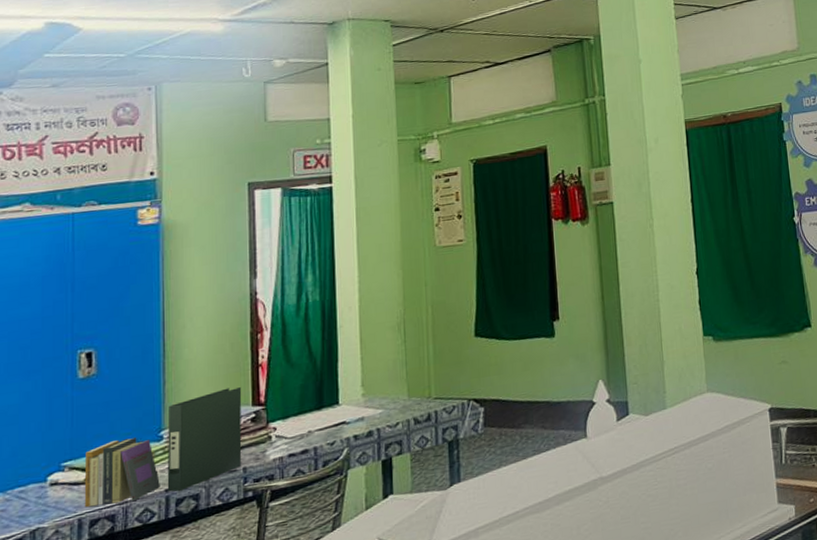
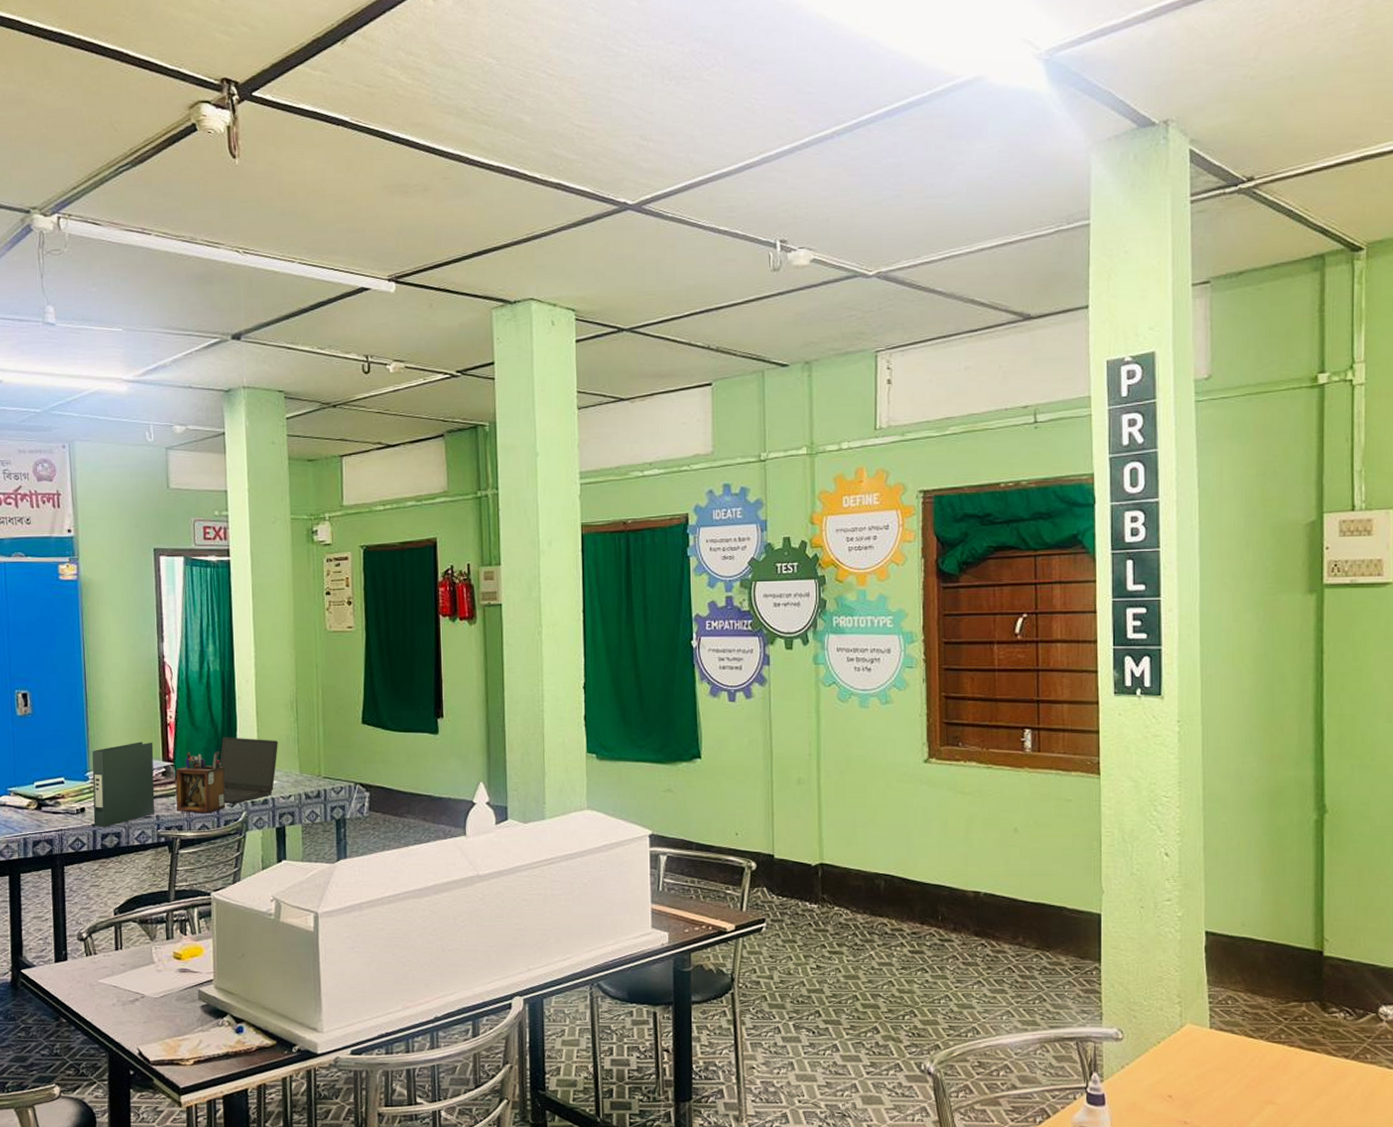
books: present [84,438,160,508] -> none [26,775,88,830]
desk organizer: none [266,386,325,460] -> present [175,751,226,814]
laptop: none [318,366,384,443] -> present [219,737,278,804]

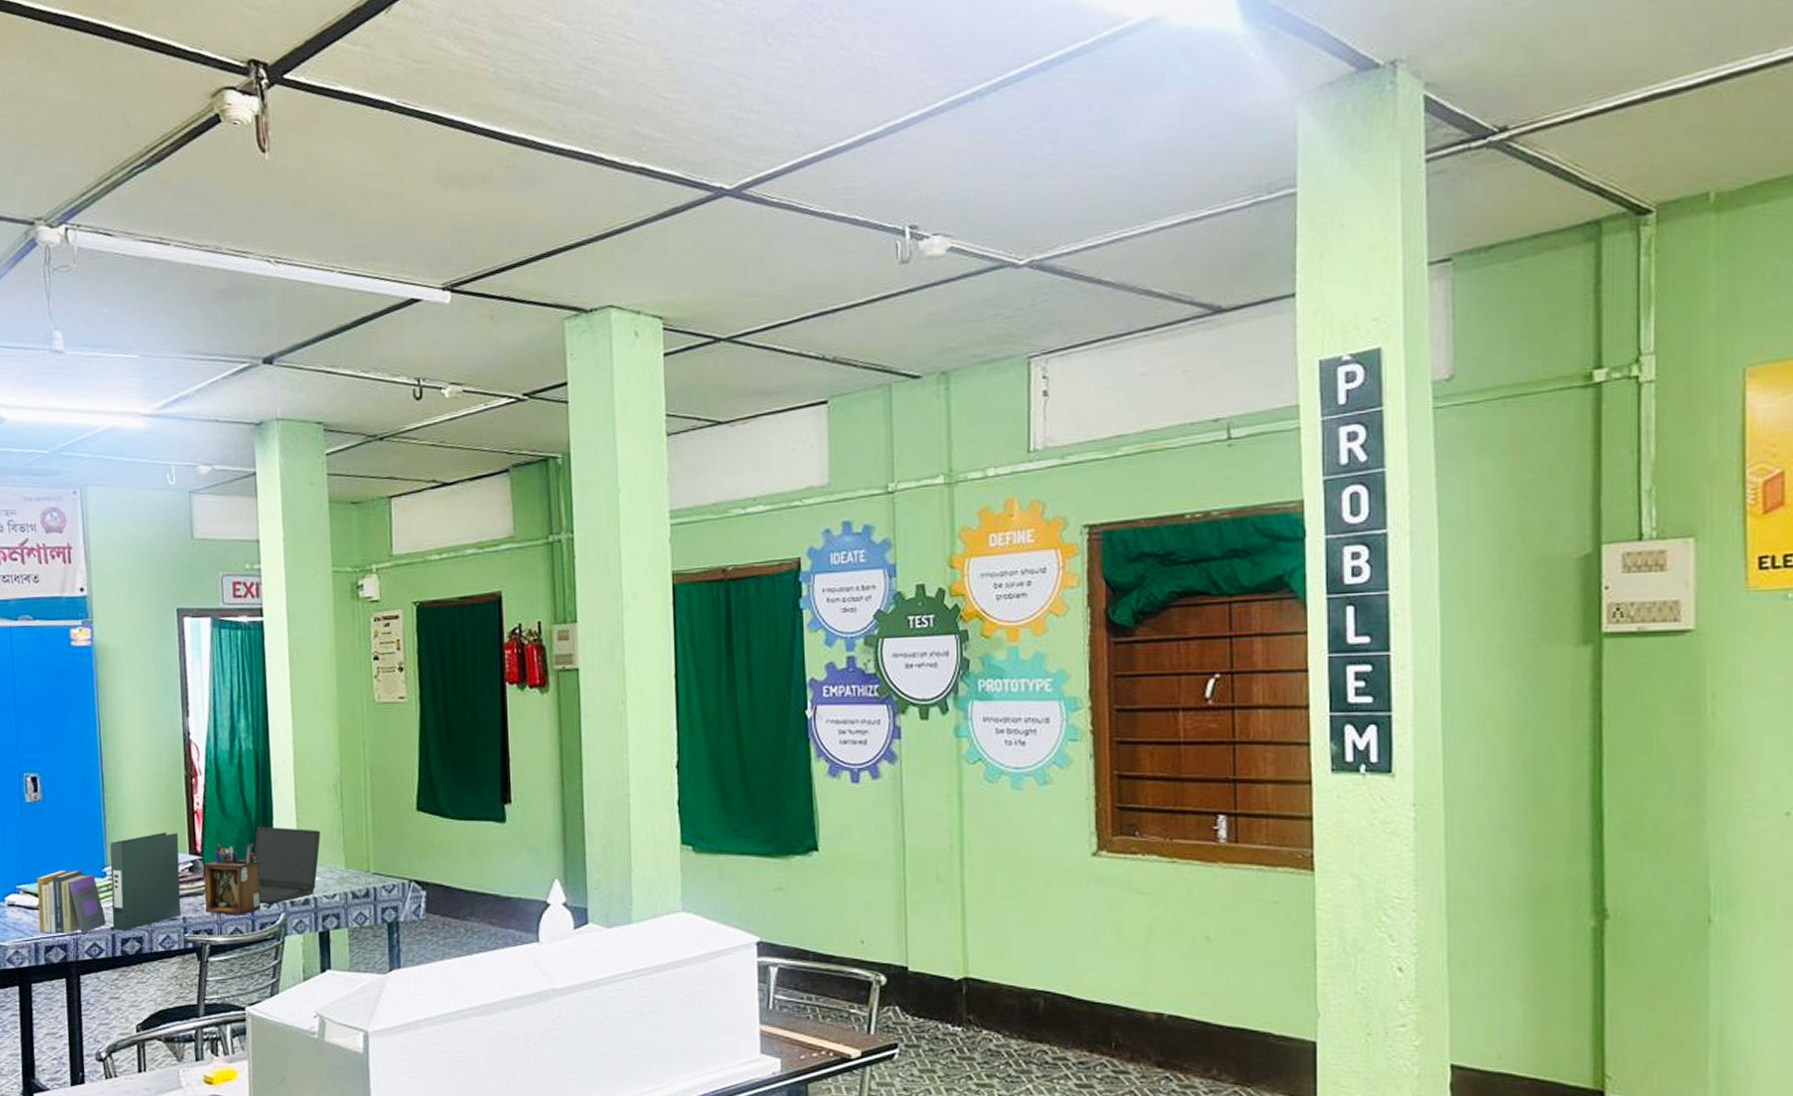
books: none [26,775,88,830] -> present [37,871,106,933]

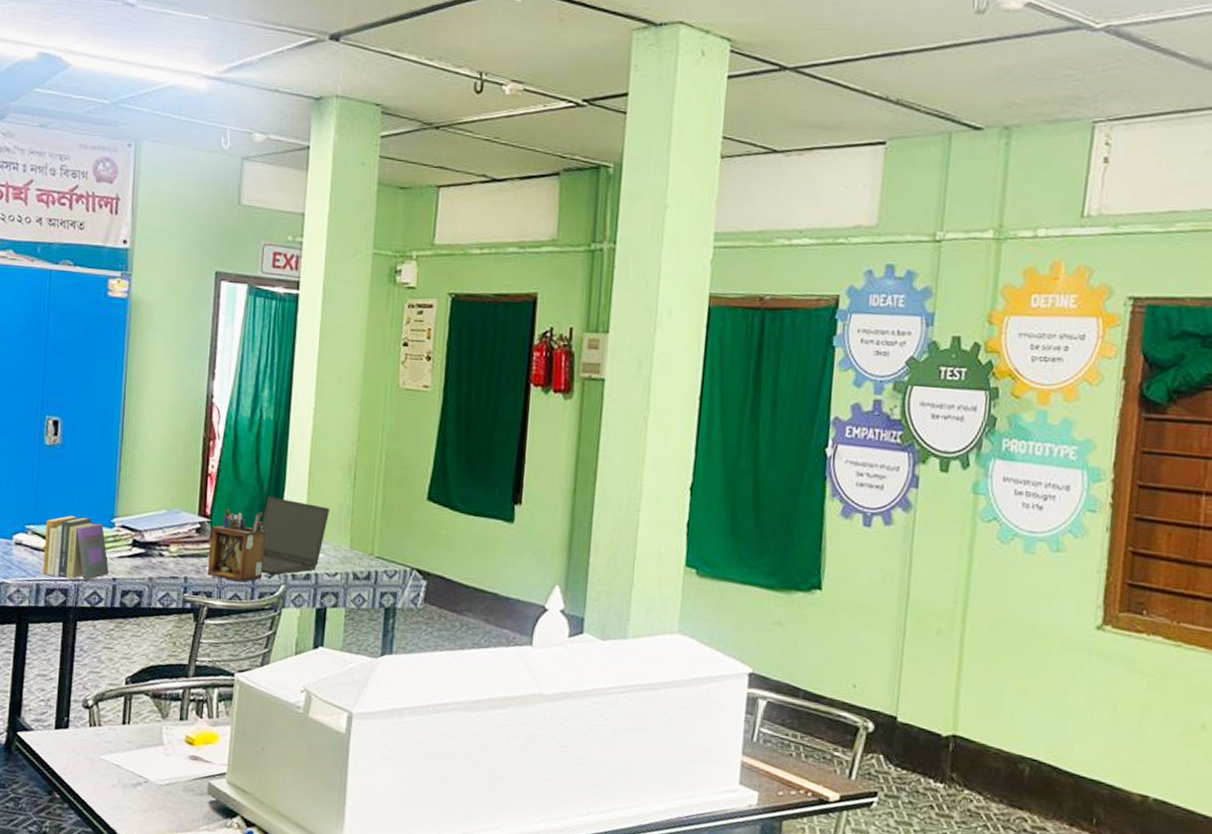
binder: present [110,832,181,931] -> none [114,490,190,583]

